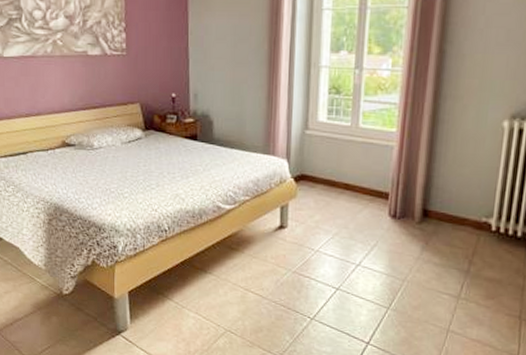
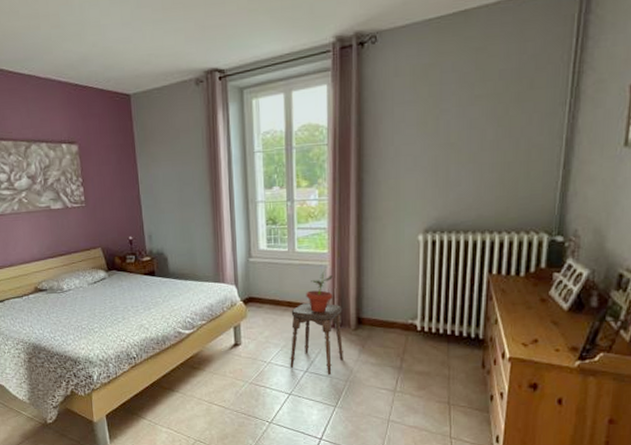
stool: none [341,187,407,272] -> present [290,303,343,375]
potted plant: none [366,152,401,200] -> present [306,271,334,313]

